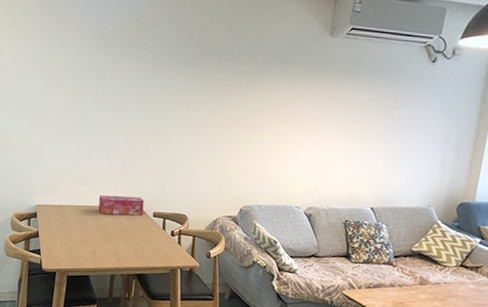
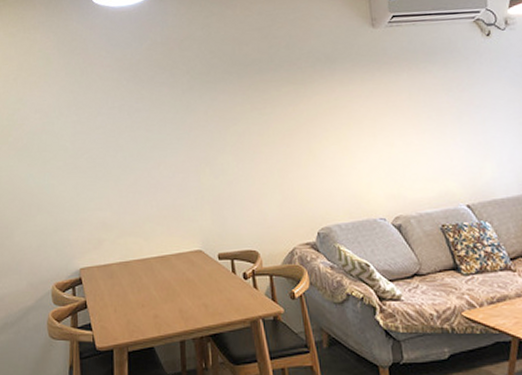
tissue box: present [98,195,144,216] -> none [151,238,206,266]

